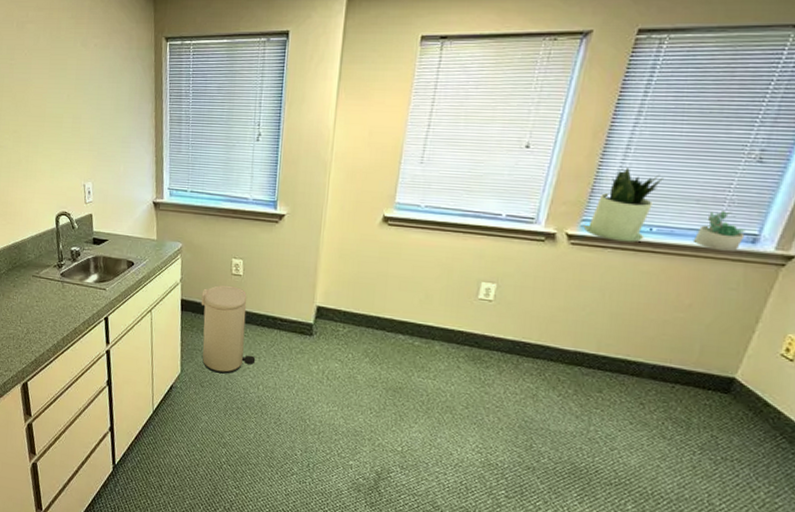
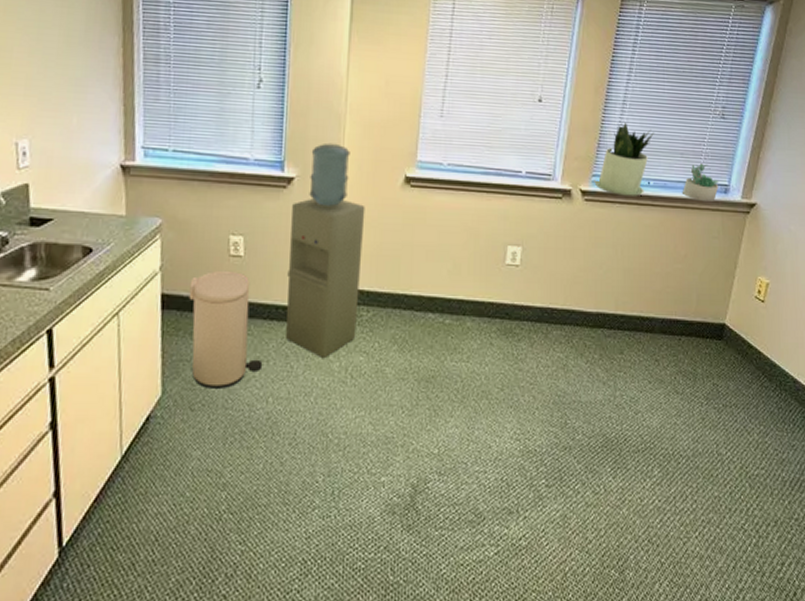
water cooler: none [274,186,346,361] -> present [286,142,365,357]

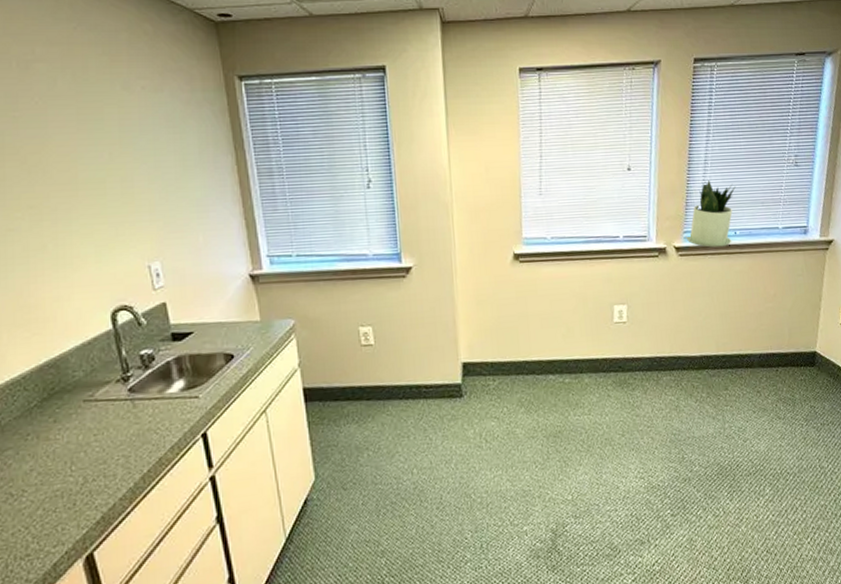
pedal bin: present [189,270,263,389] -> none [328,358,404,468]
water cooler: present [286,142,365,357] -> none [413,230,486,427]
succulent plant: present [683,163,719,203] -> none [766,209,799,245]

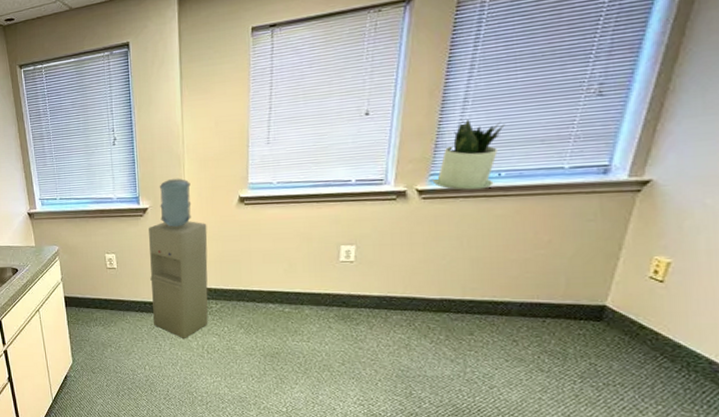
water cooler: none [413,230,486,427] -> present [149,178,208,338]

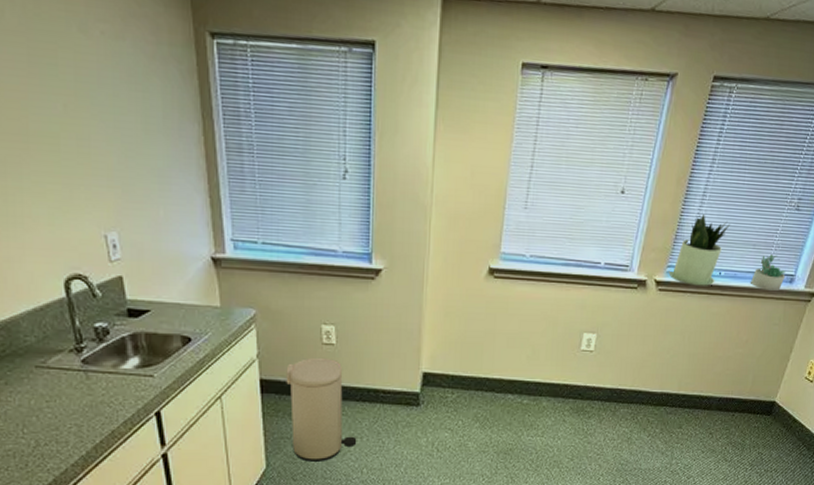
pedal bin: none [82,278,139,359] -> present [286,357,357,462]
water cooler: present [149,178,208,338] -> none [377,234,451,434]
succulent plant: none [544,146,595,186] -> present [751,254,786,292]

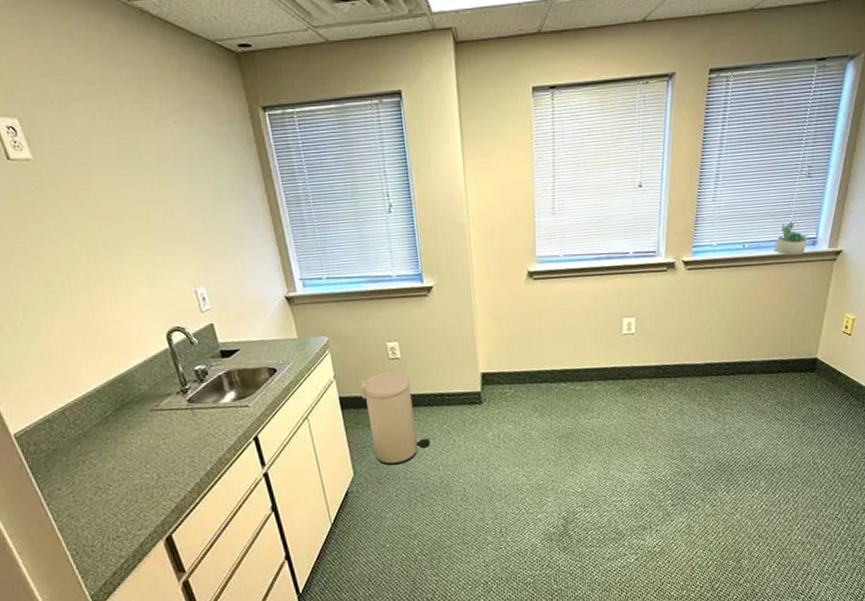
planter: present [668,213,730,287] -> none [694,194,746,262]

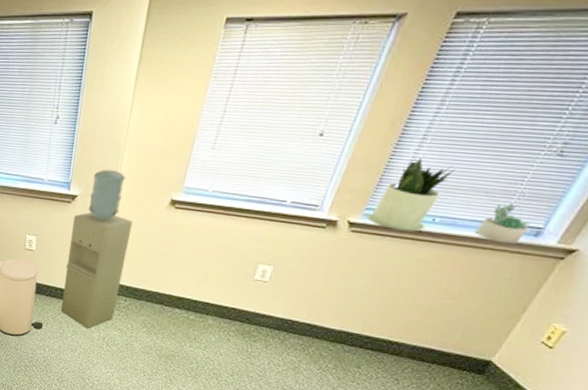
water cooler: none [435,251,503,430] -> present [61,169,133,328]
planter: none [694,194,746,262] -> present [366,157,456,233]

